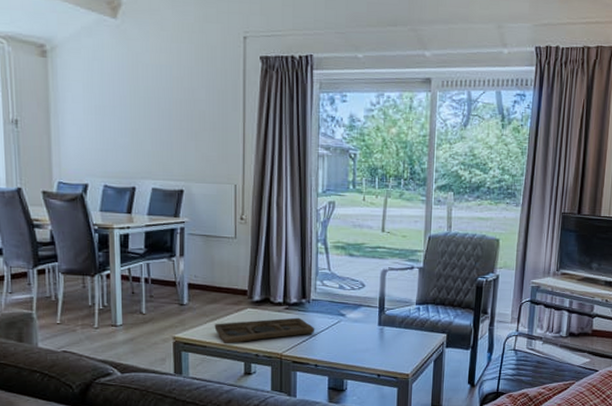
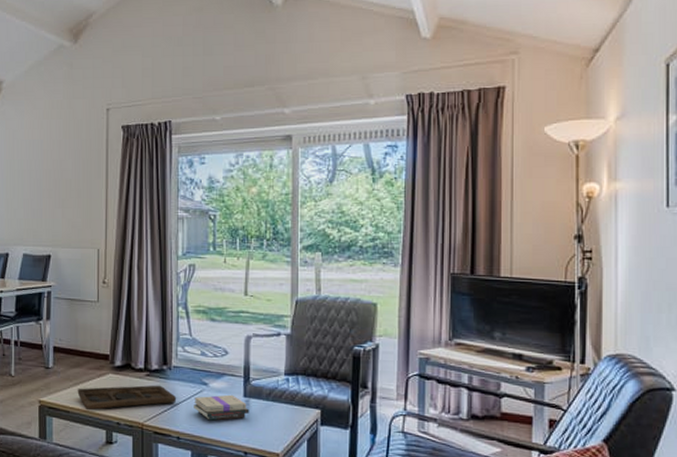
books: none [331,324,383,348] -> present [194,394,250,421]

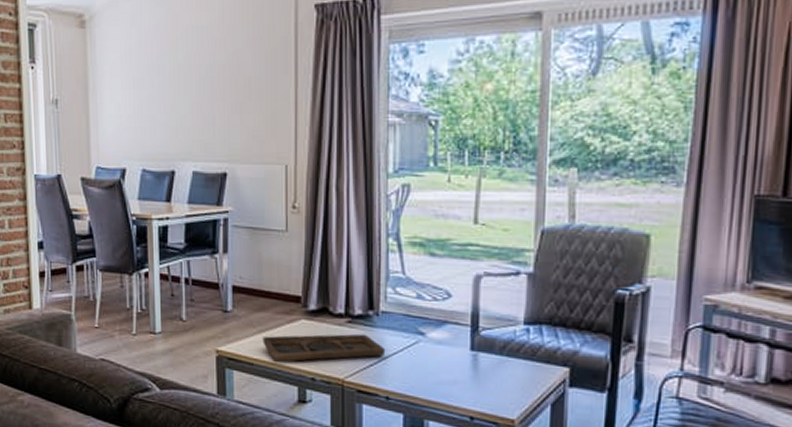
books: present [194,394,250,421] -> none [407,347,478,379]

